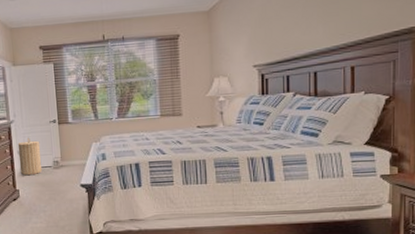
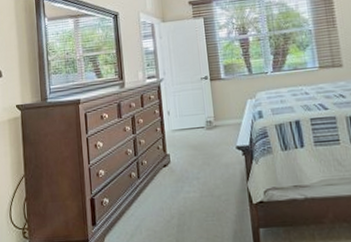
laundry hamper: present [17,137,43,176] -> none [167,96,195,138]

